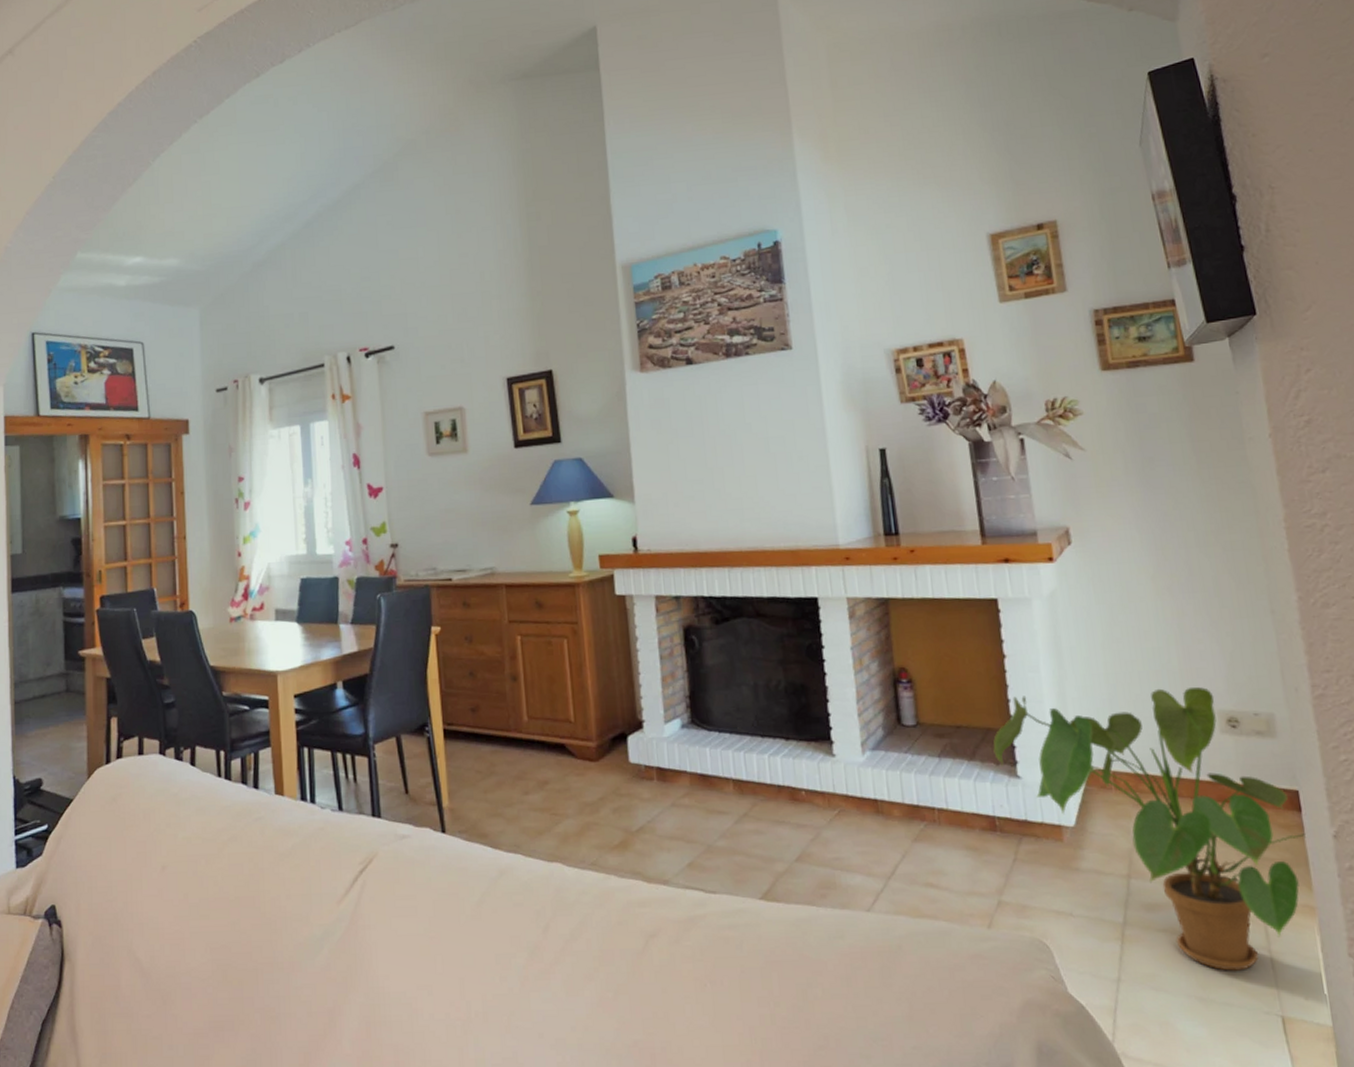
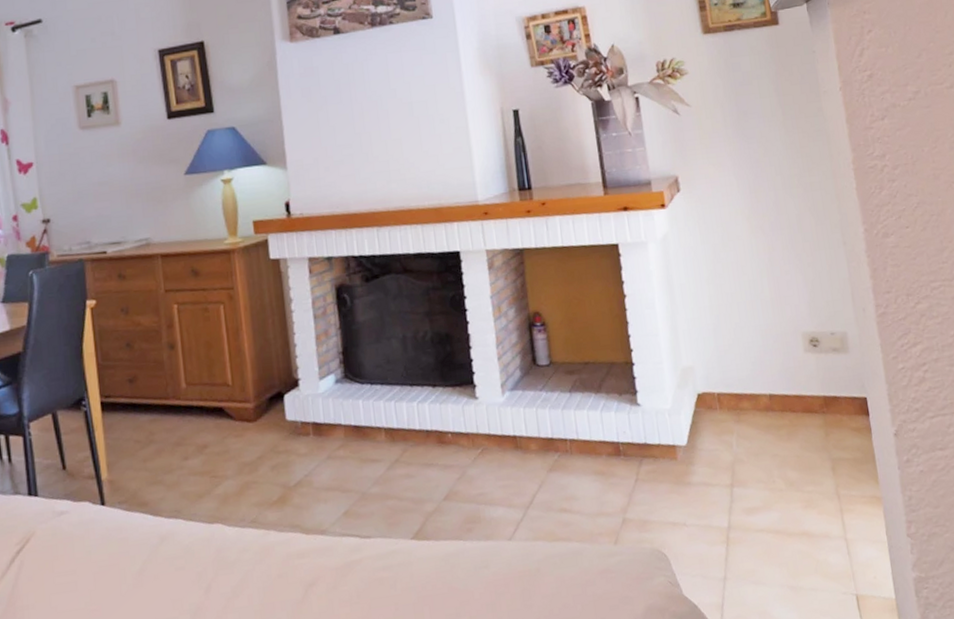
house plant: present [993,686,1307,971] -> none [616,313,874,561]

